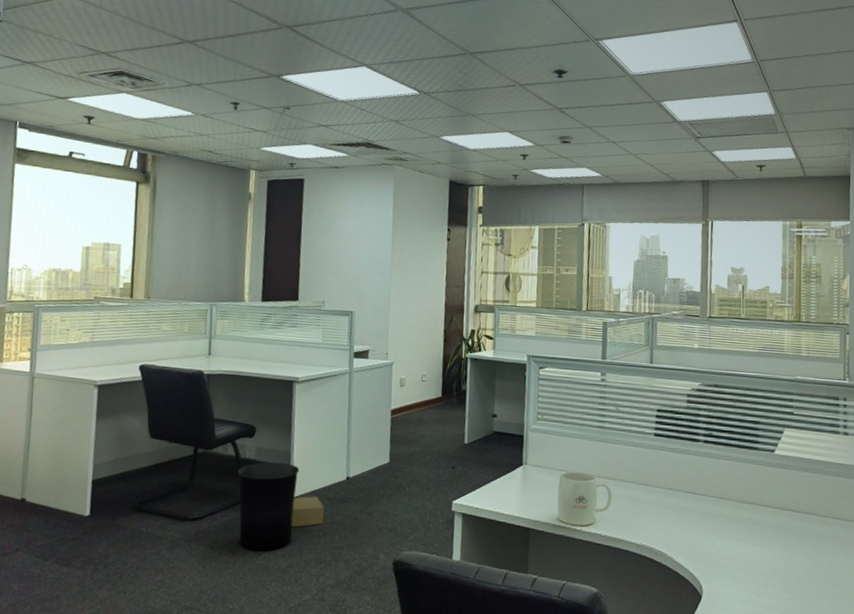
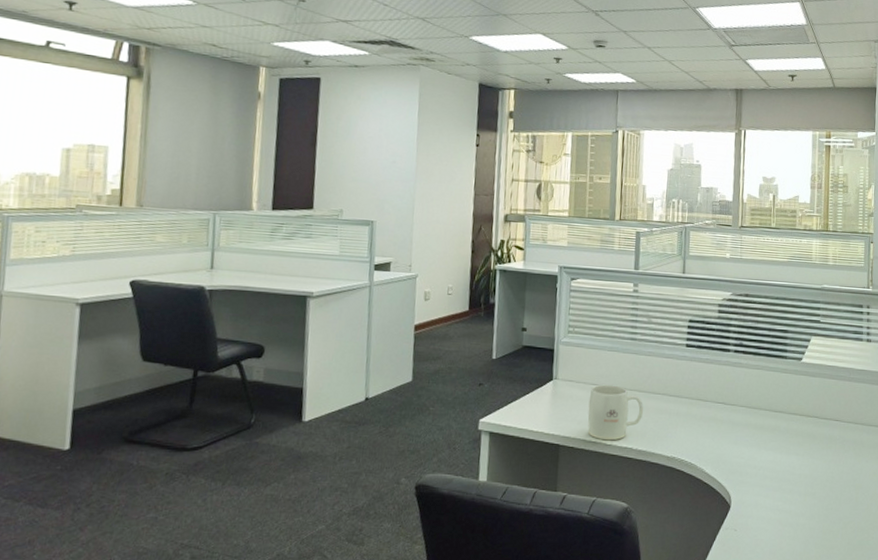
waste bin: present [237,462,300,551] -> none [243,384,314,480]
box: present [291,496,325,527] -> none [303,419,341,453]

